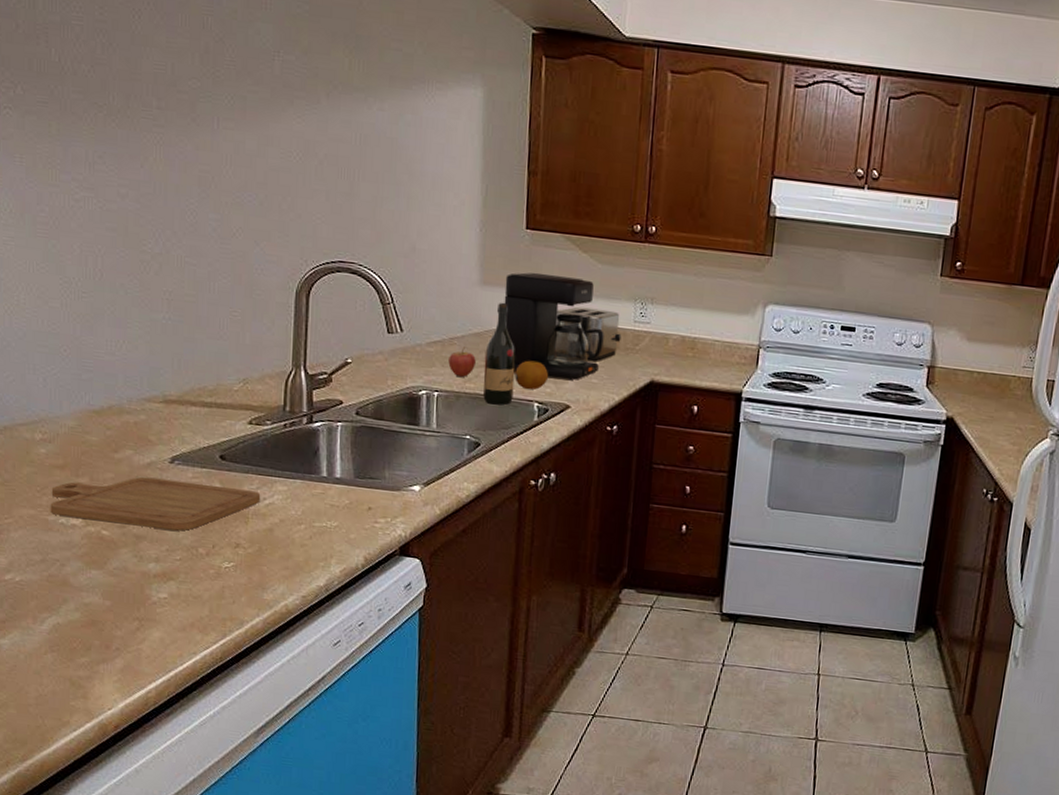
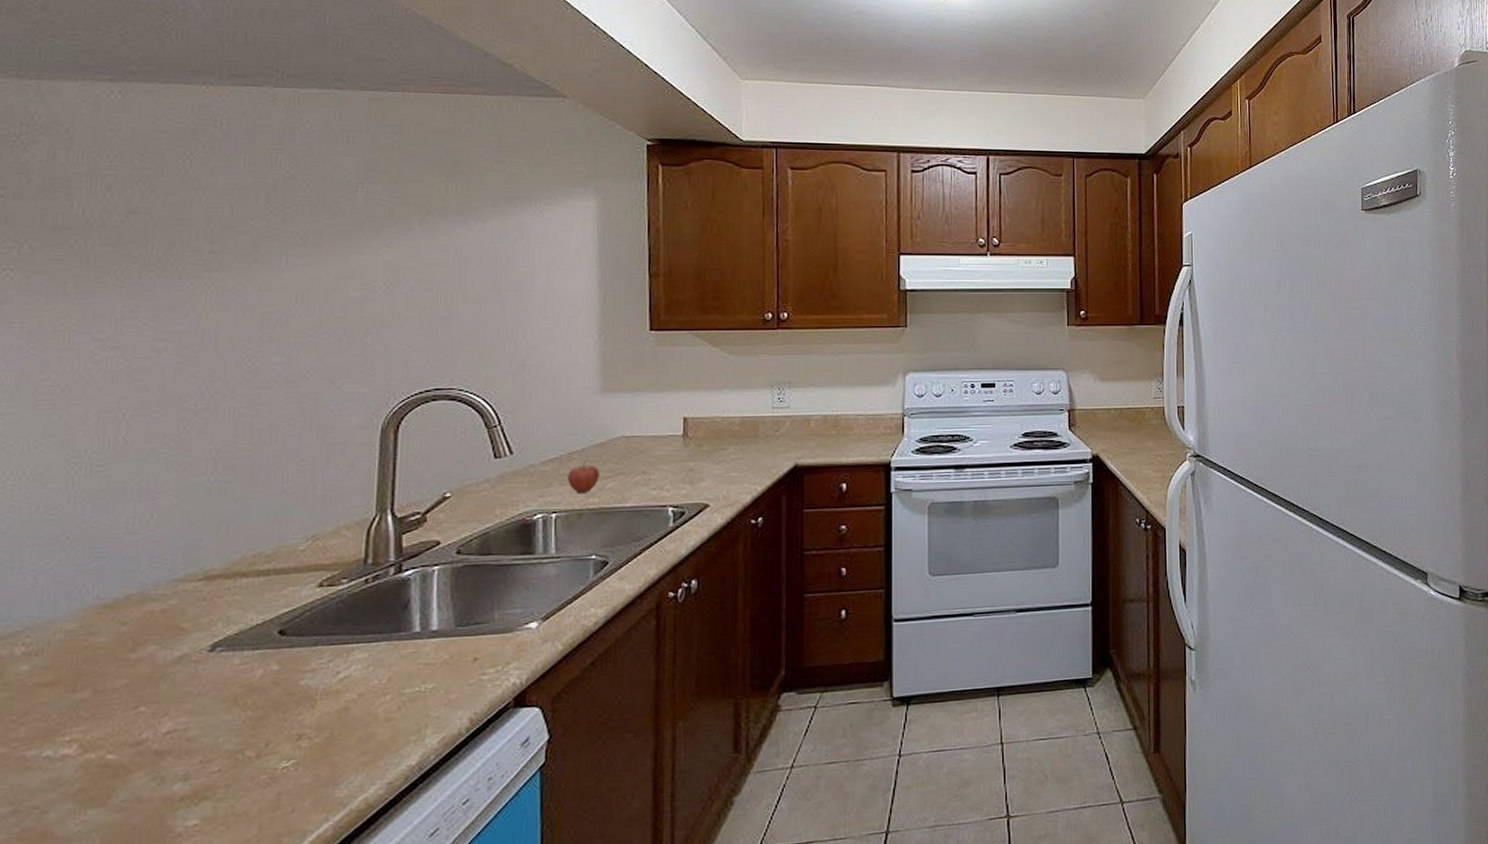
chopping board: present [50,476,261,531] -> none [29,665,333,748]
wine bottle: present [483,302,516,405] -> none [609,407,645,517]
coffee maker: present [504,272,604,380] -> none [629,372,741,479]
fruit: present [514,360,548,390] -> none [645,463,682,495]
toaster: present [556,306,622,362] -> none [688,400,760,455]

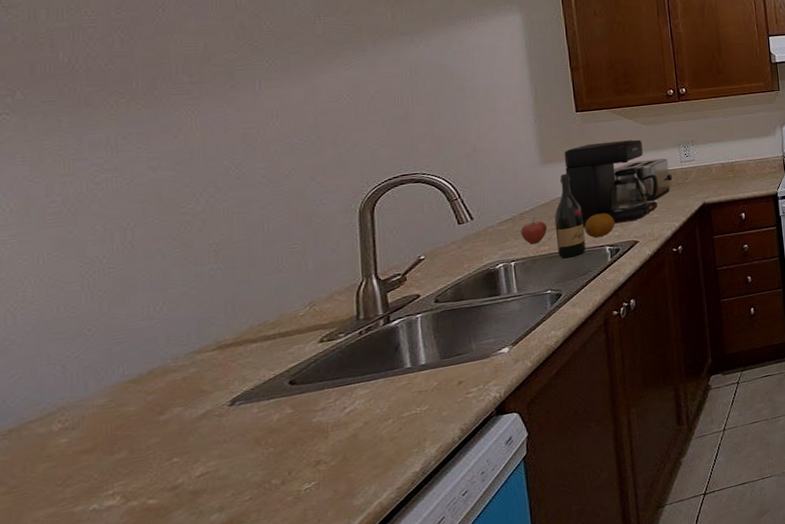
wine bottle: none [609,407,645,517] -> present [554,173,586,259]
coffee maker: none [629,372,741,479] -> present [564,139,659,227]
fruit: none [645,463,682,495] -> present [584,212,615,238]
toaster: none [688,400,760,455] -> present [614,158,673,202]

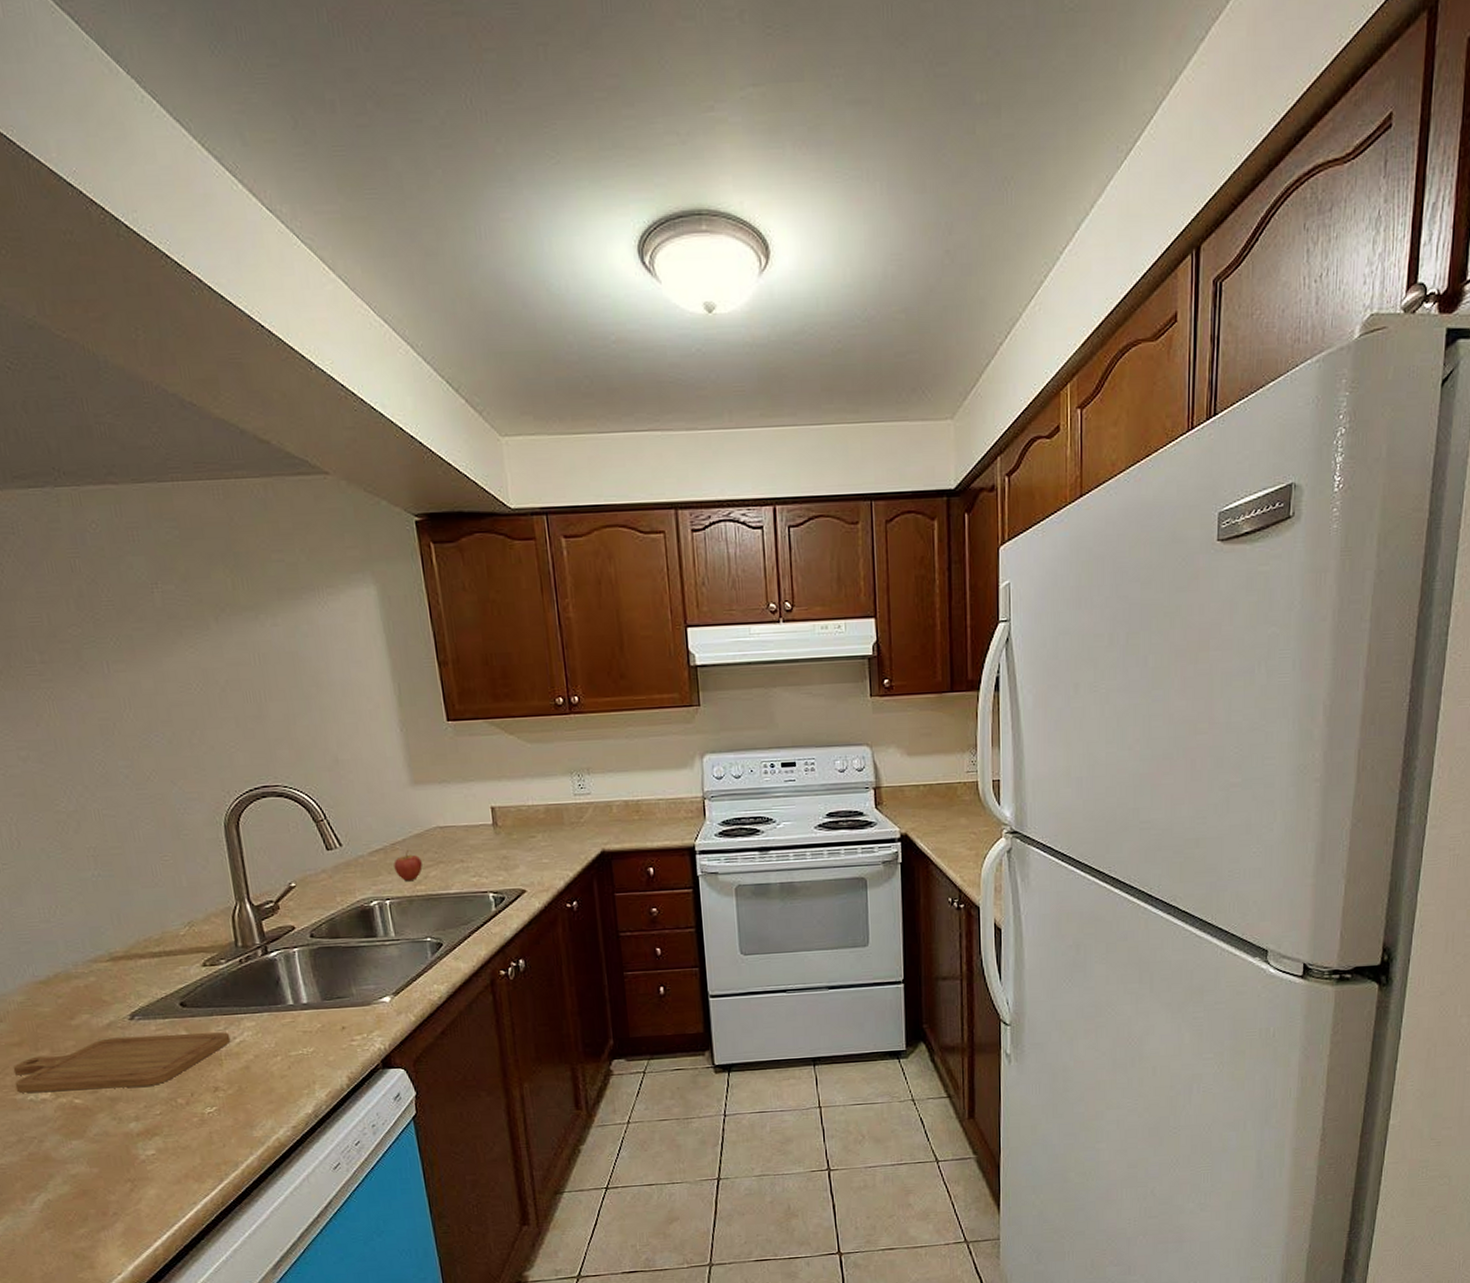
chopping board: none [76,403,340,504] -> present [13,1032,231,1093]
wine bottle: present [554,173,586,259] -> none [429,798,467,903]
coffee maker: present [564,139,659,227] -> none [436,761,548,867]
fruit: present [584,212,615,238] -> none [463,851,498,882]
toaster: present [614,158,673,202] -> none [494,788,564,843]

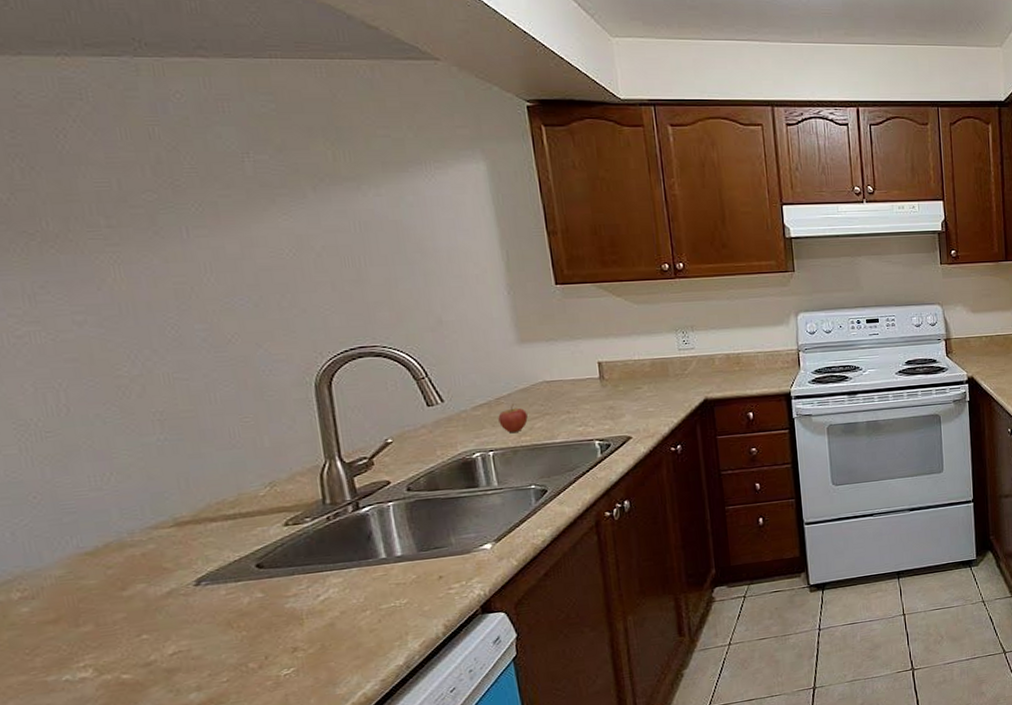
chopping board: present [13,1032,231,1093] -> none [45,590,314,674]

